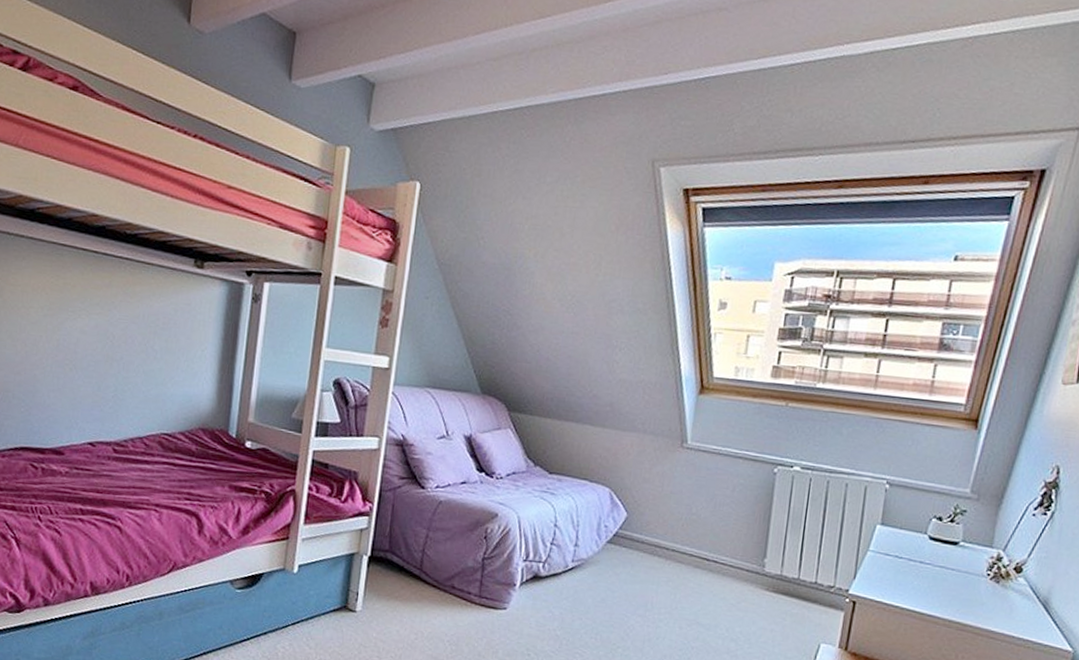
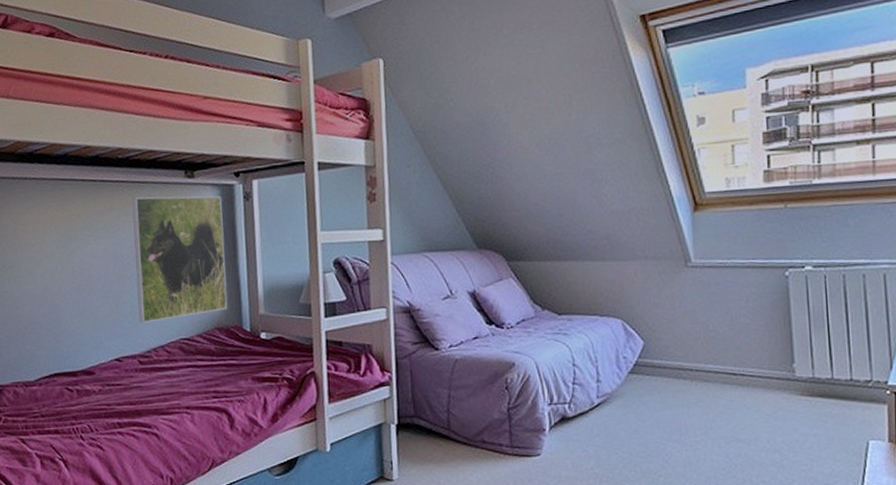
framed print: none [121,278,229,412] -> present [131,196,228,323]

